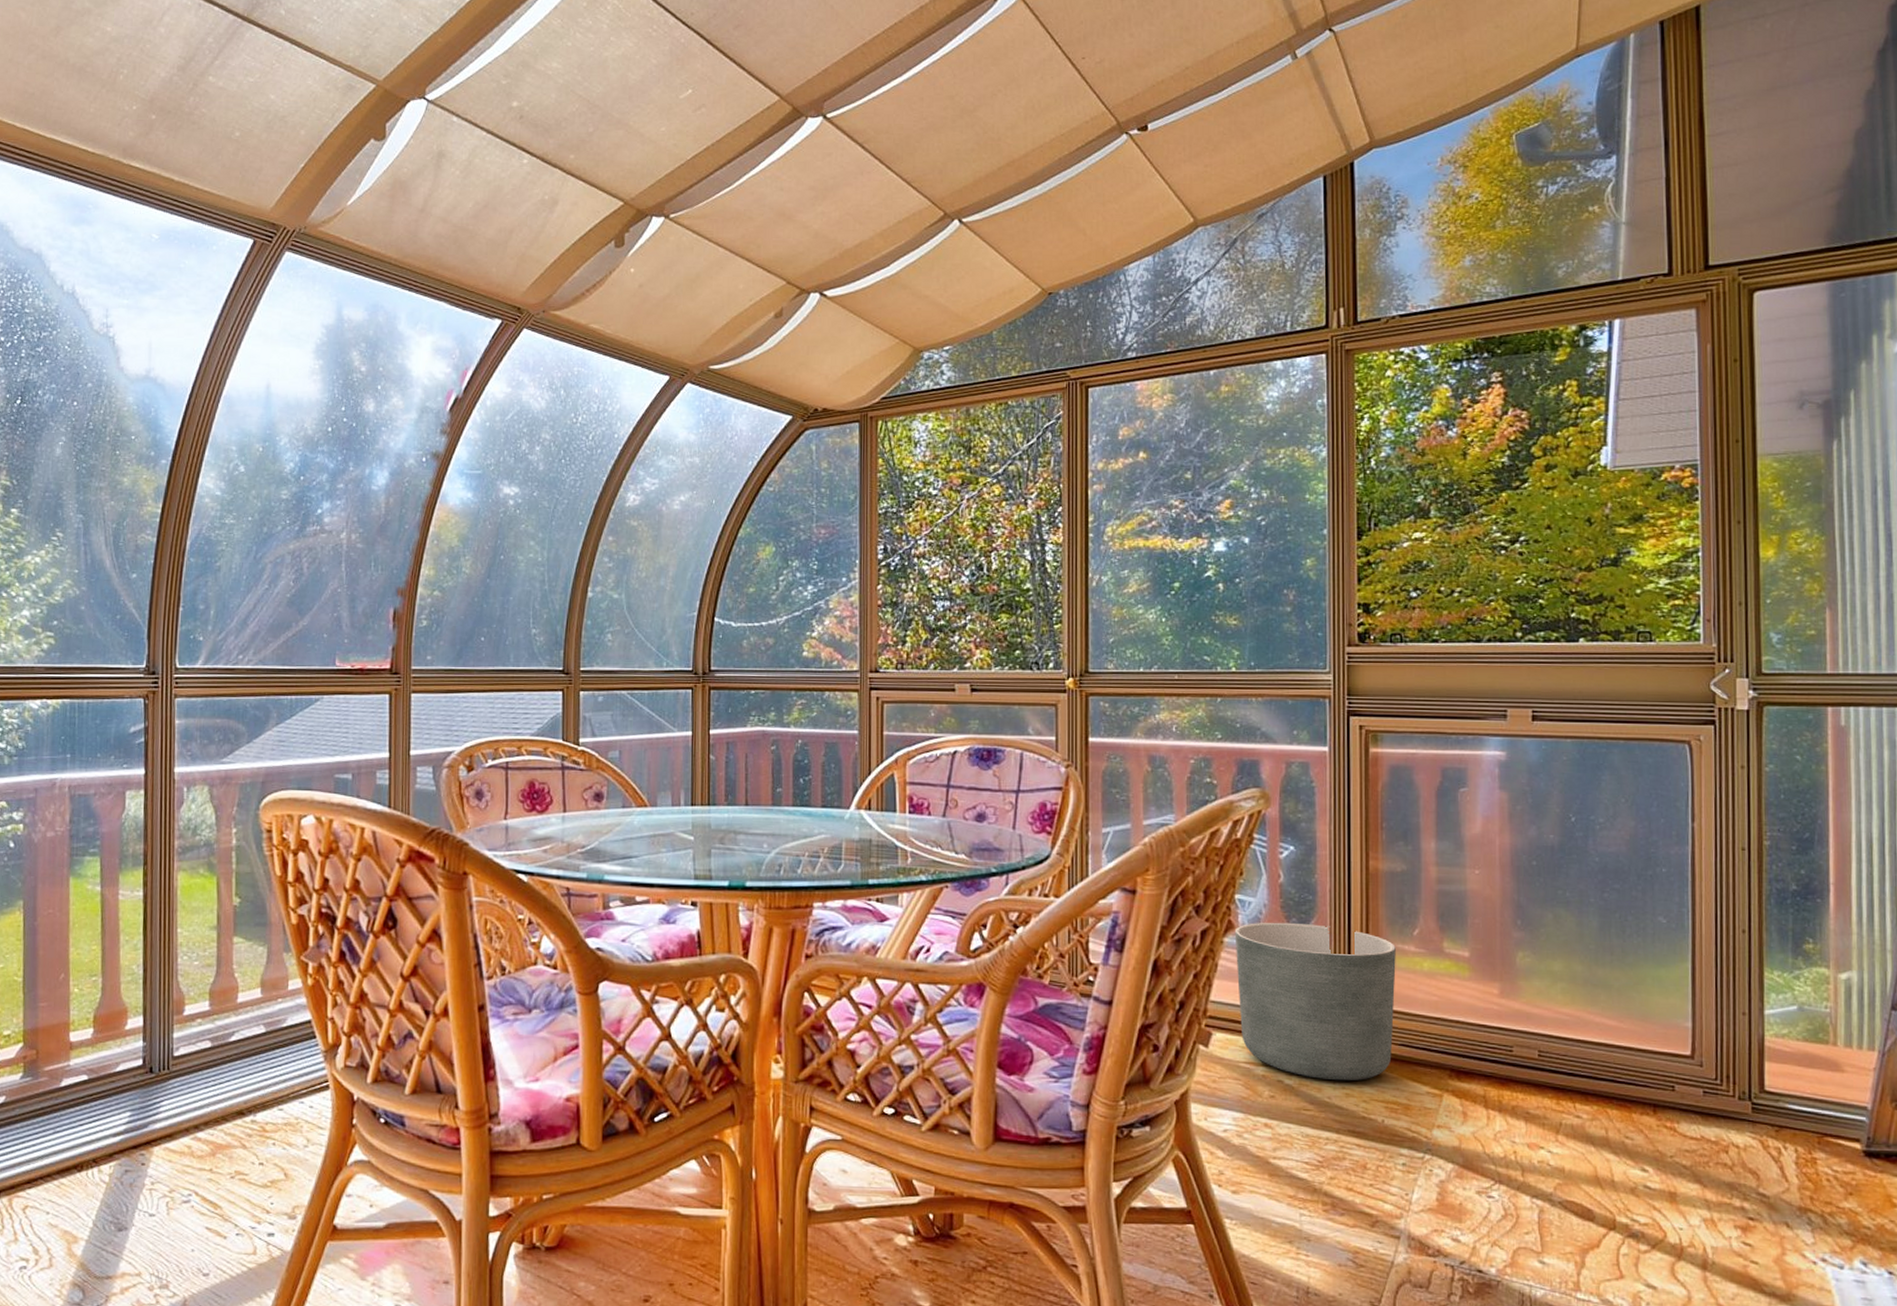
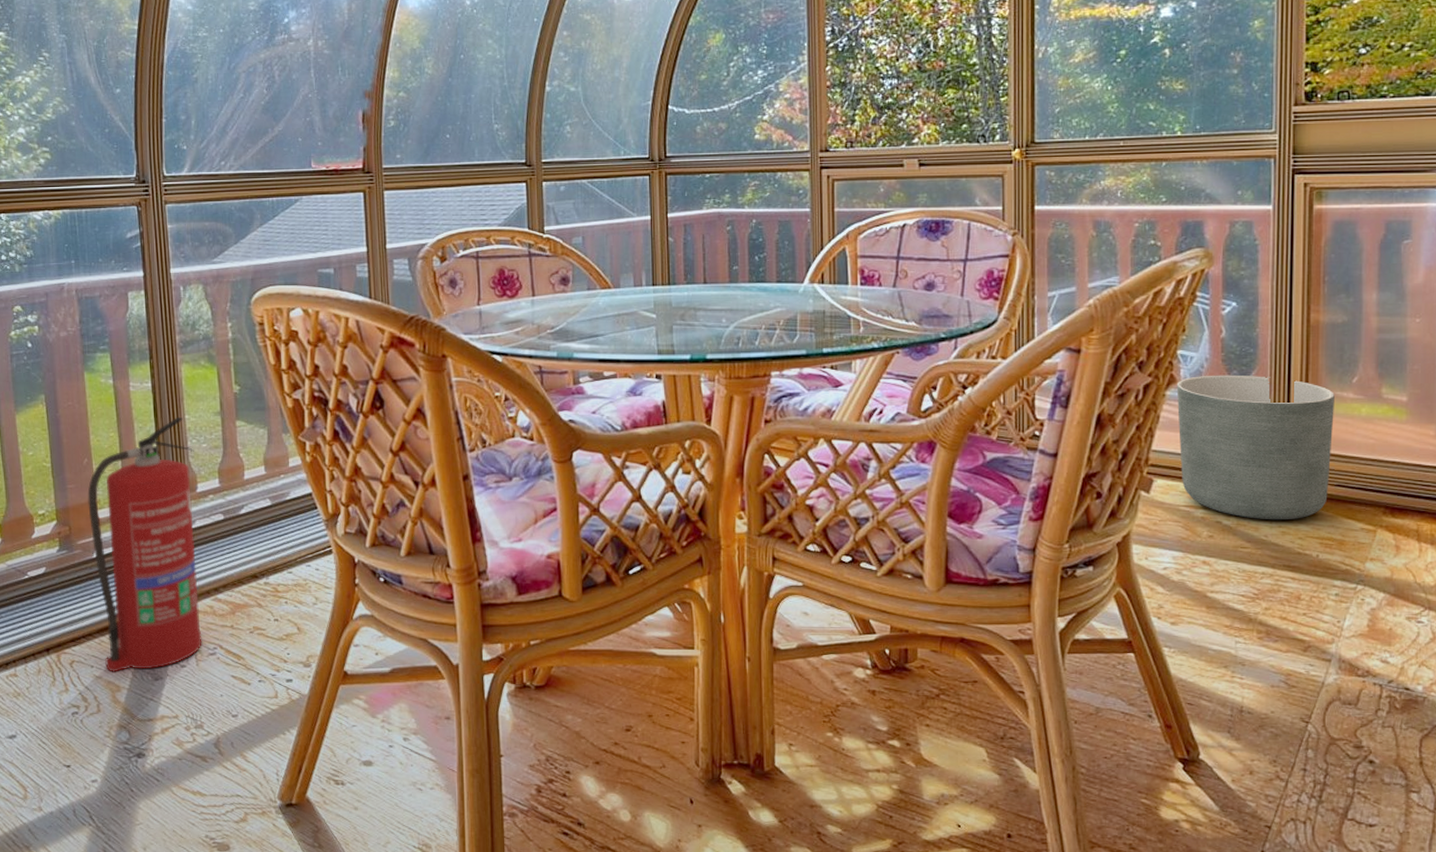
fire extinguisher: none [59,930,184,1220] -> present [87,416,202,672]

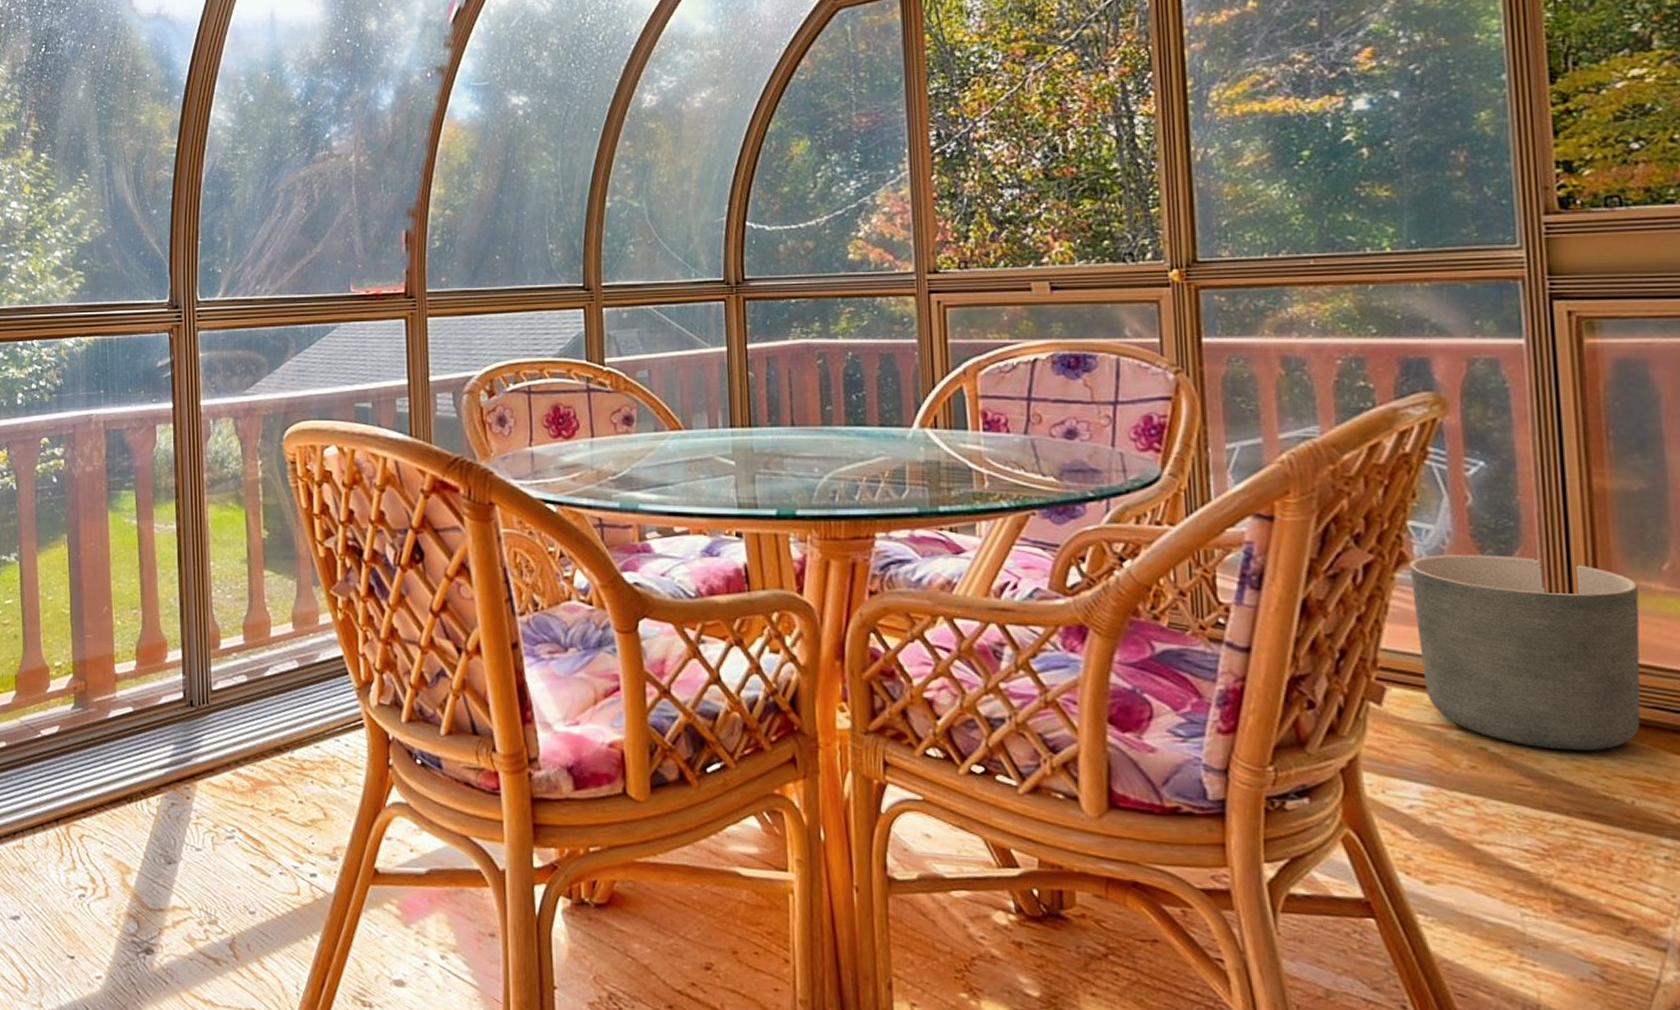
fire extinguisher: present [87,416,202,672] -> none [106,563,220,851]

